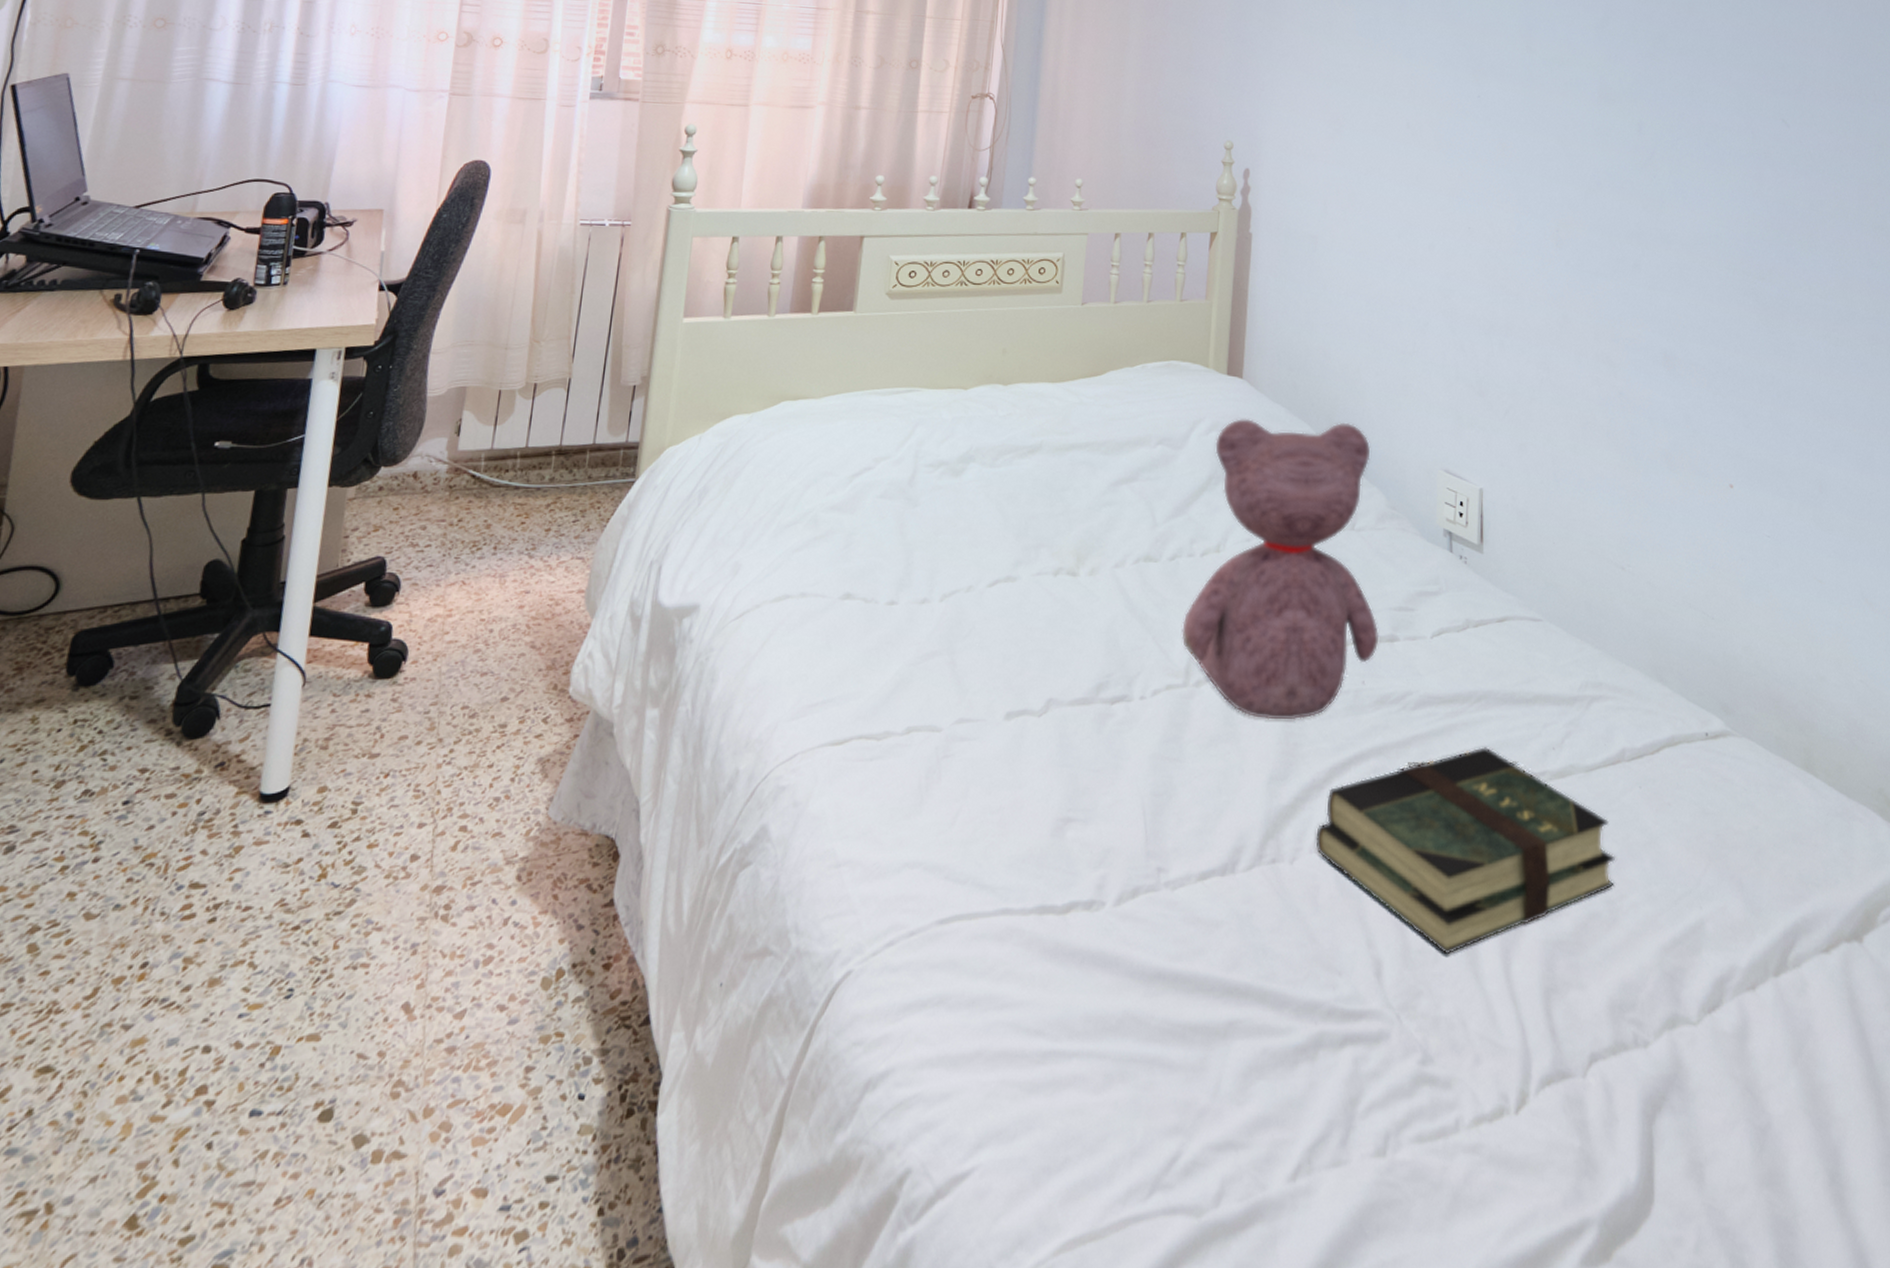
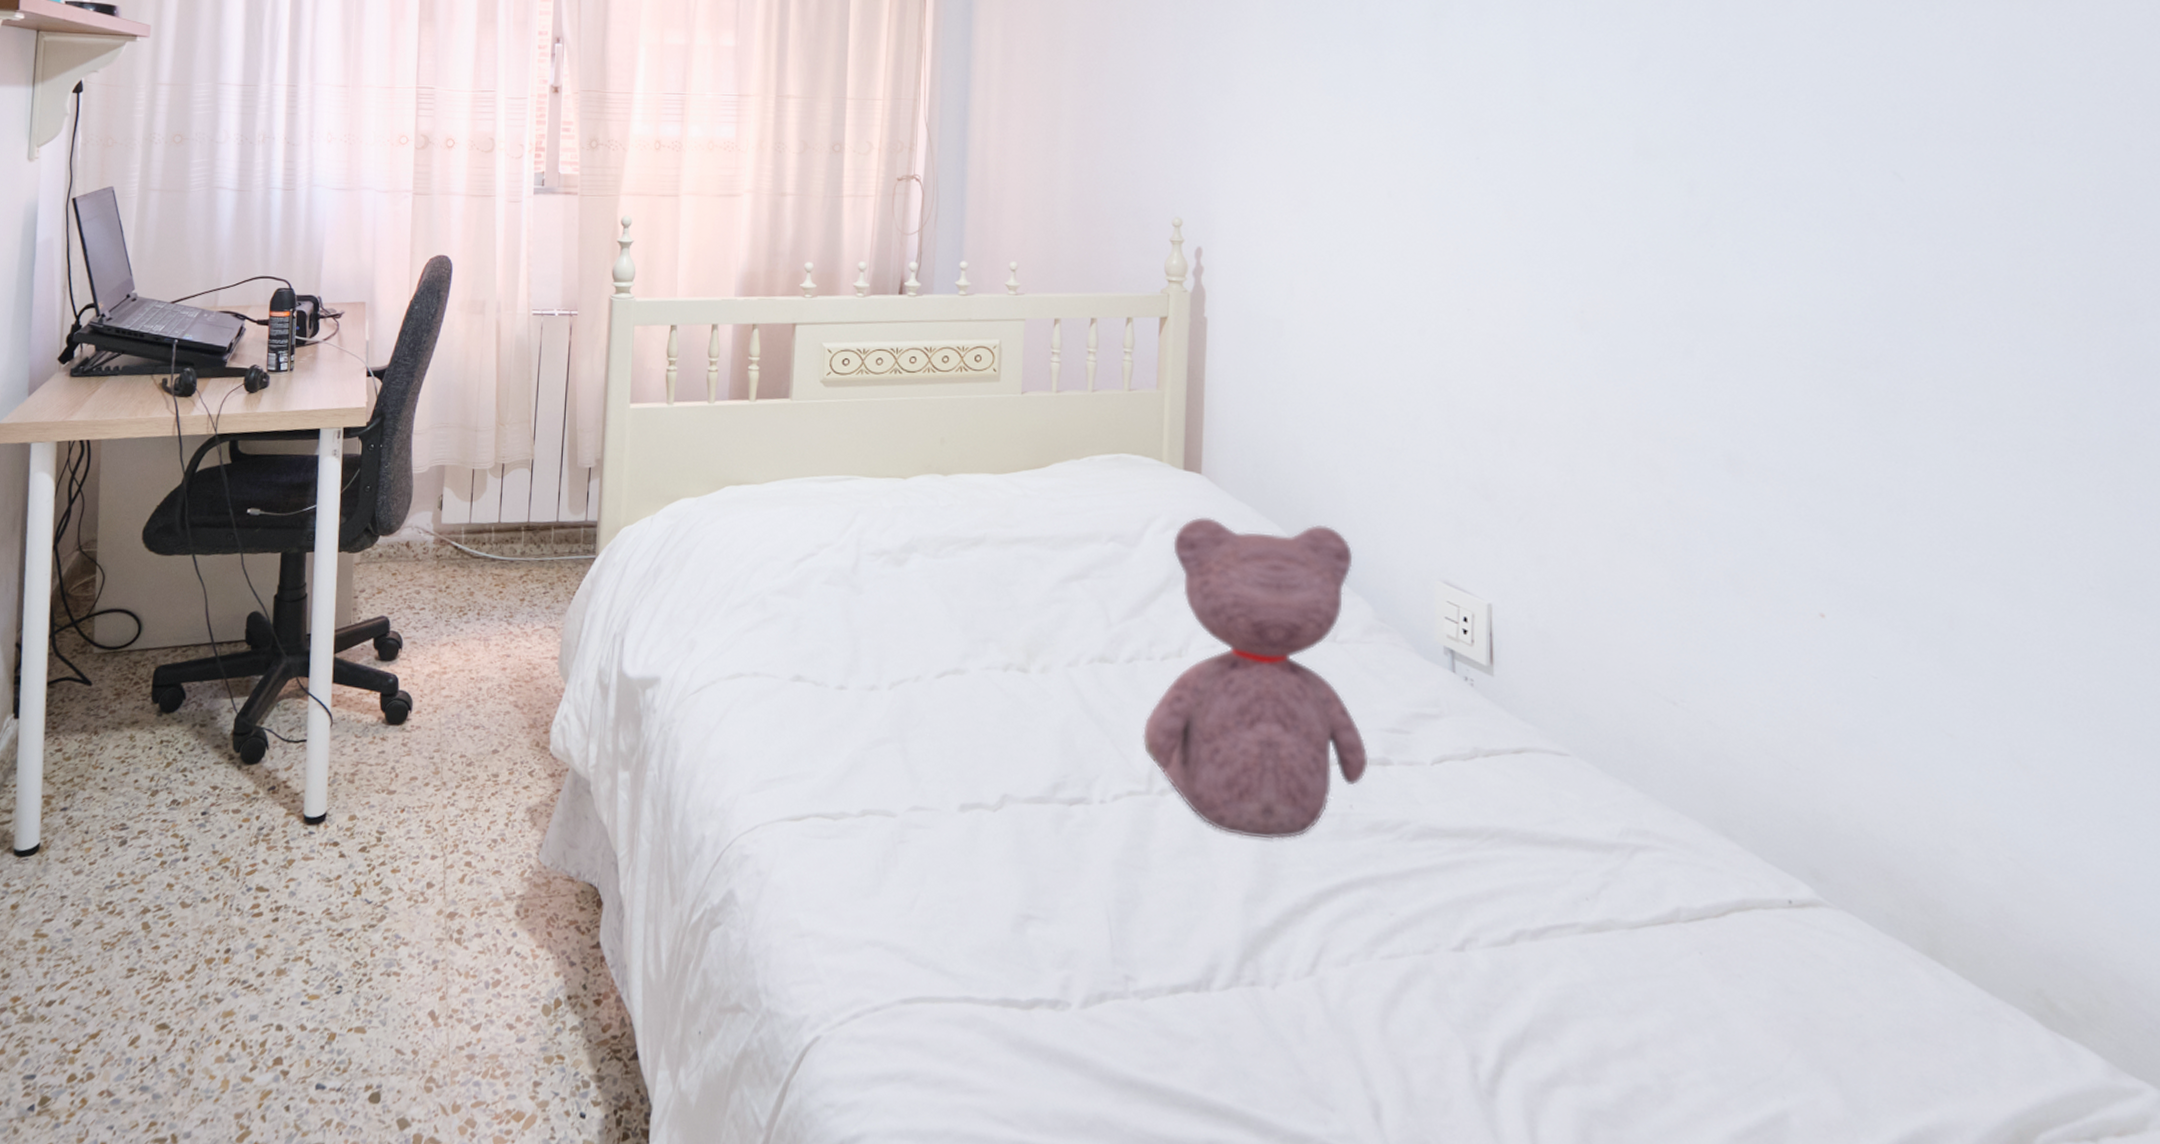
book: present [1316,747,1615,955] -> none [1300,888,1668,1108]

